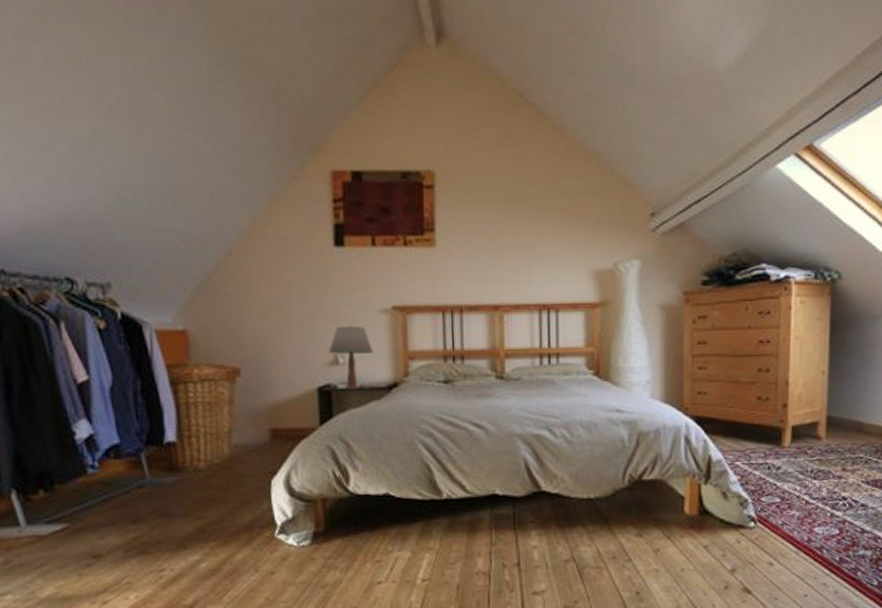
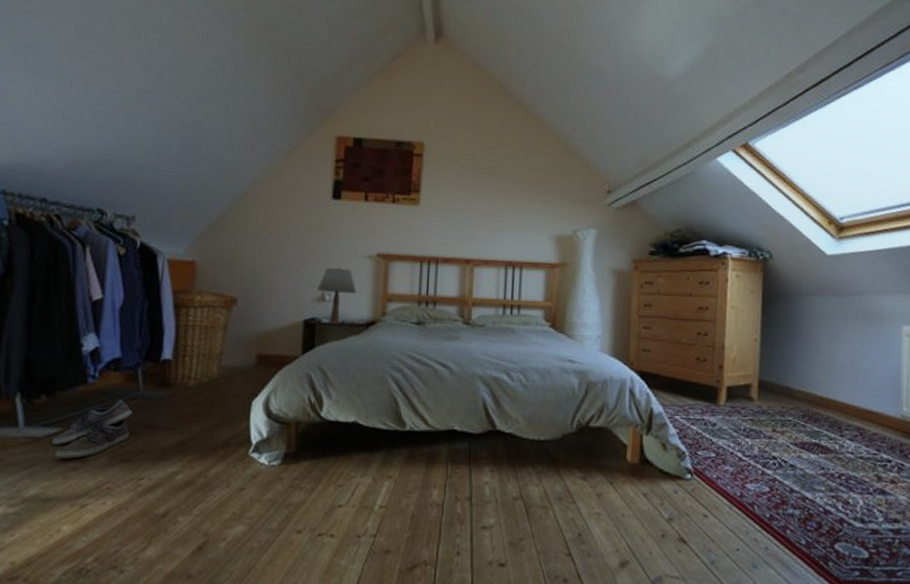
shoe: none [59,489,142,556] -> present [52,400,132,459]

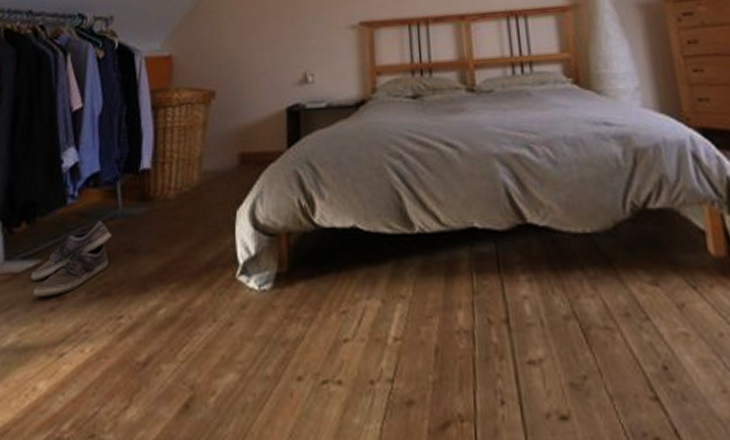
table lamp: present [317,267,357,325] -> none [298,43,342,110]

